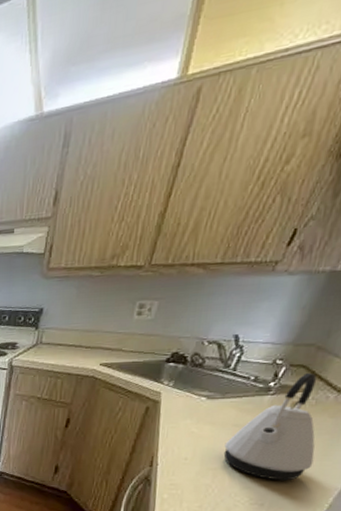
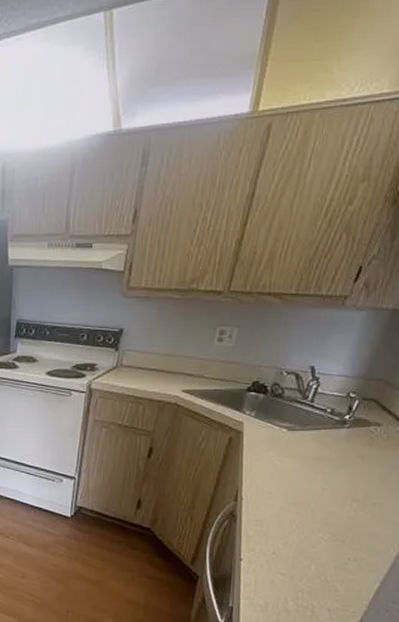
kettle: present [223,372,317,481] -> none [305,406,389,516]

